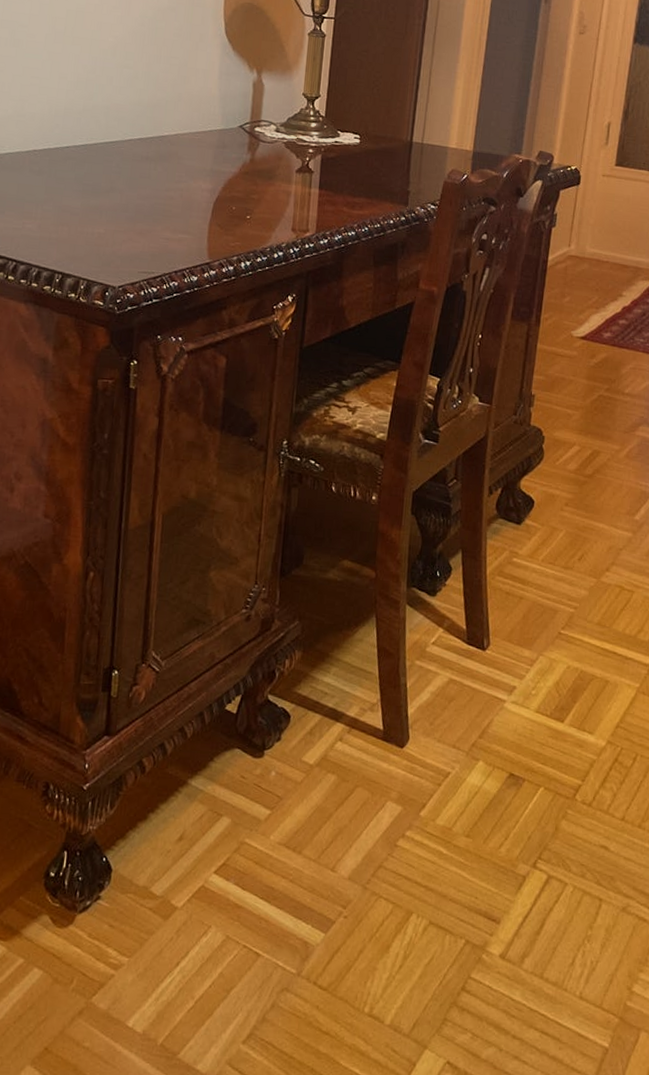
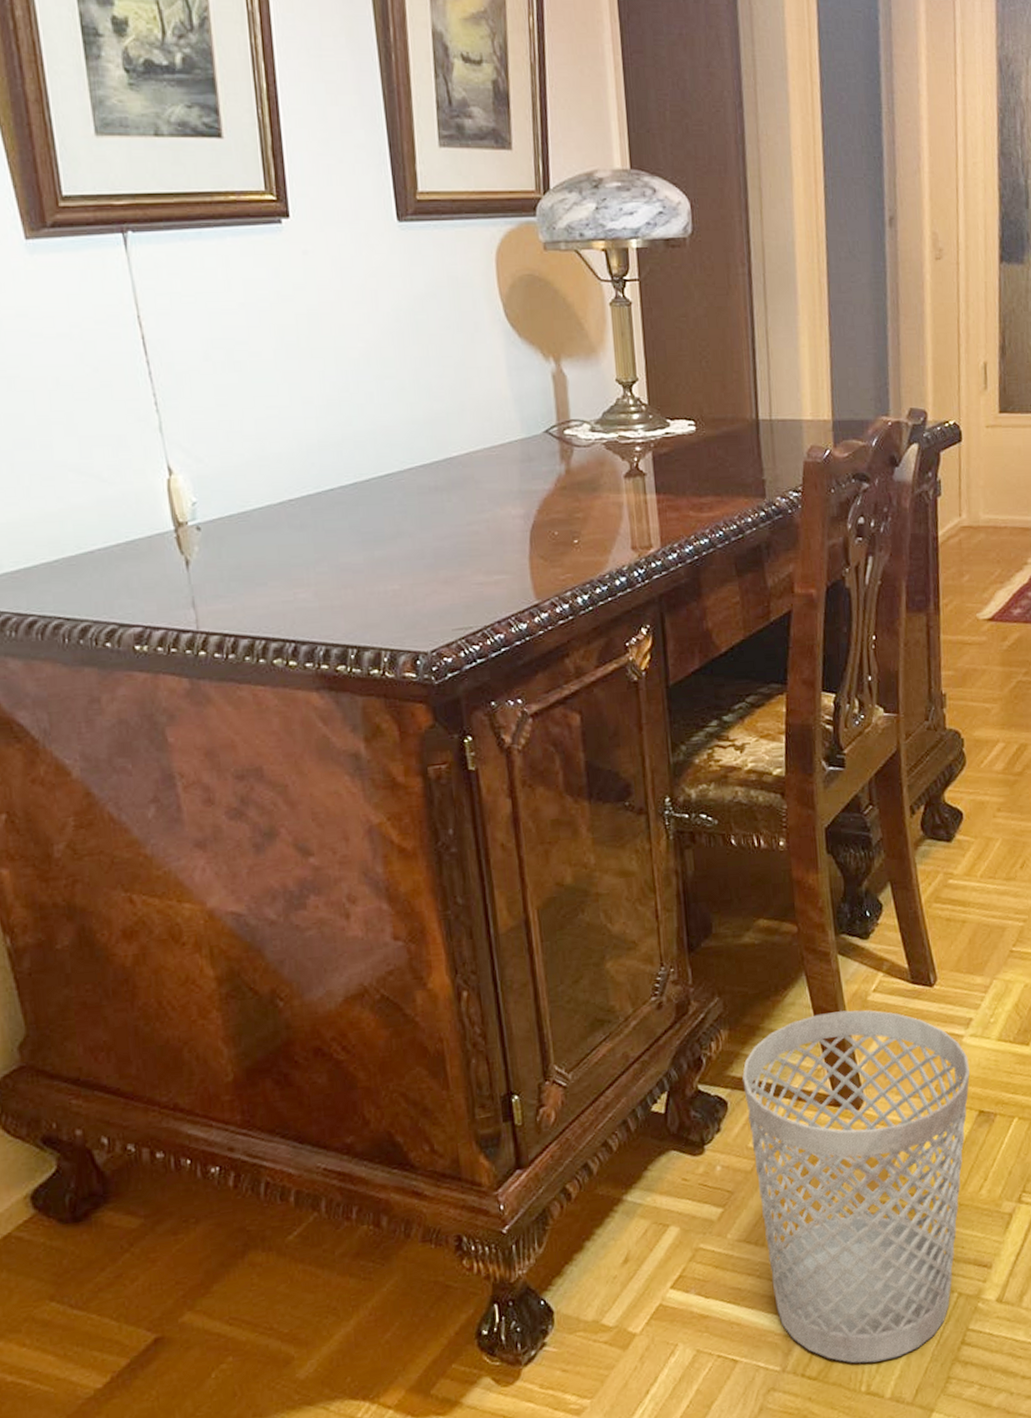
wastebasket: none [302,654,507,988] -> present [742,1010,970,1364]

